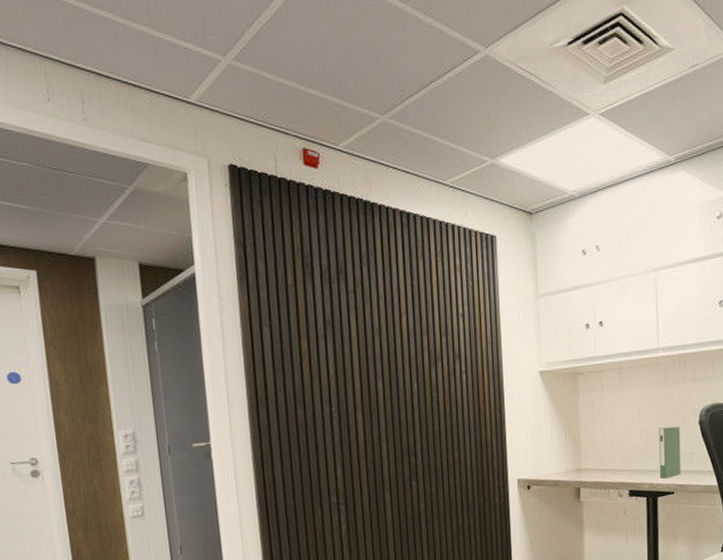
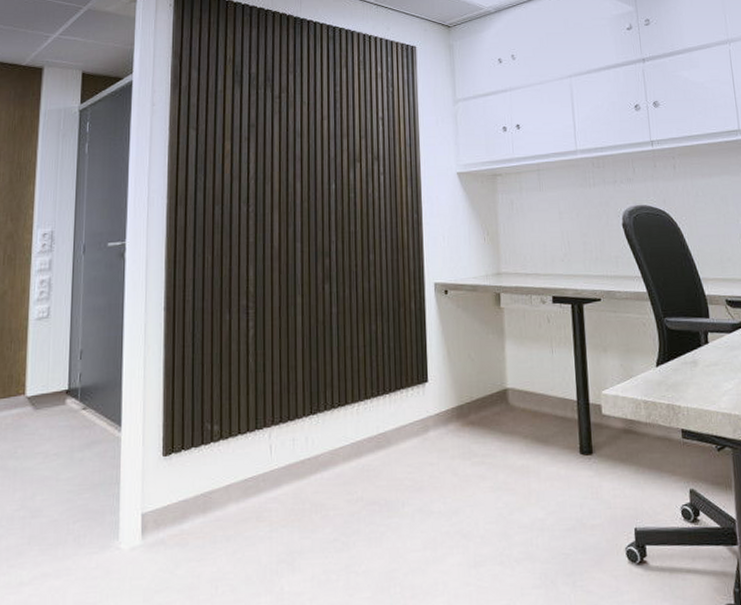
binder: present [659,427,681,478] -> none [581,229,607,284]

